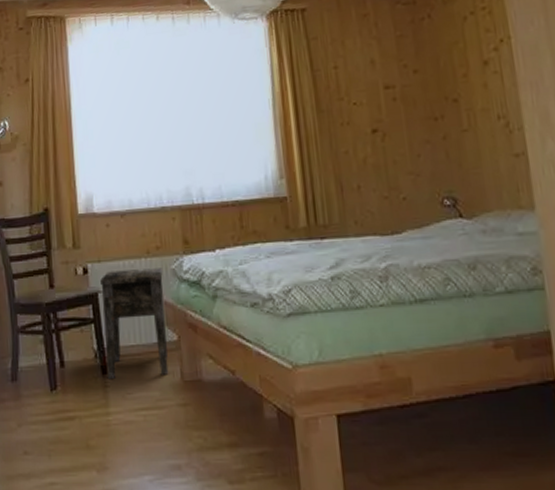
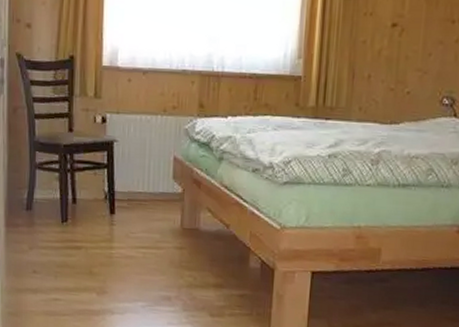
side table: present [100,268,169,379] -> none [115,123,176,221]

